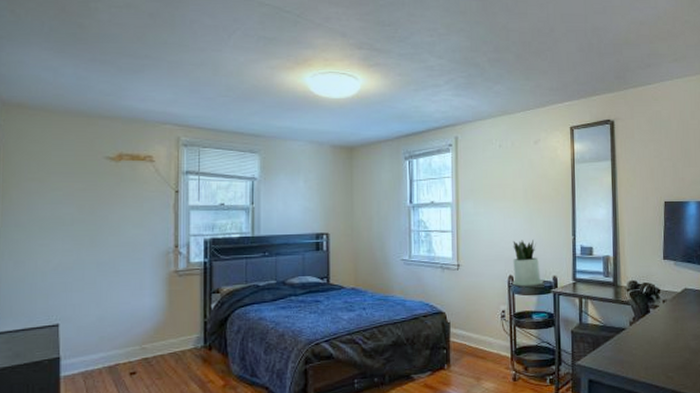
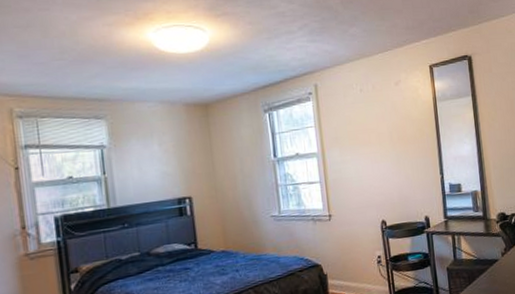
planter: present [512,240,544,288] -> none [382,182,417,231]

